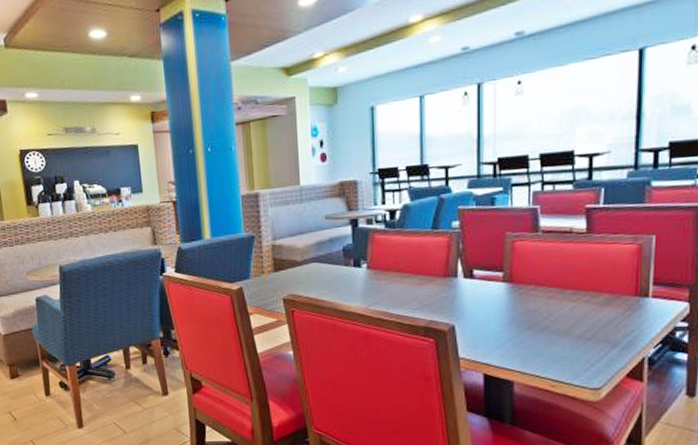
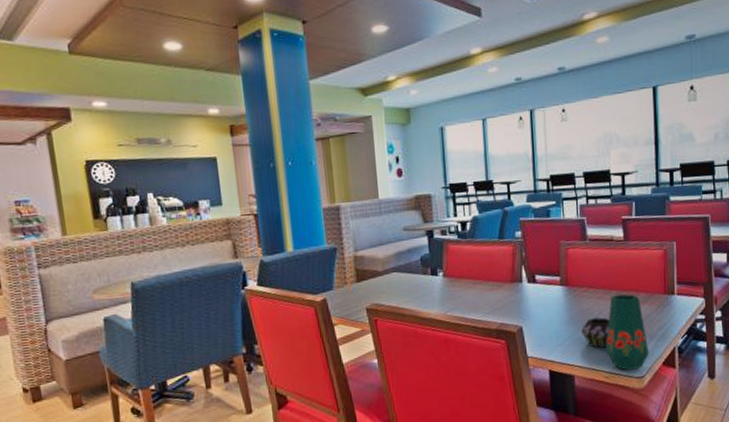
vase: none [524,294,610,381] -> present [580,294,650,371]

